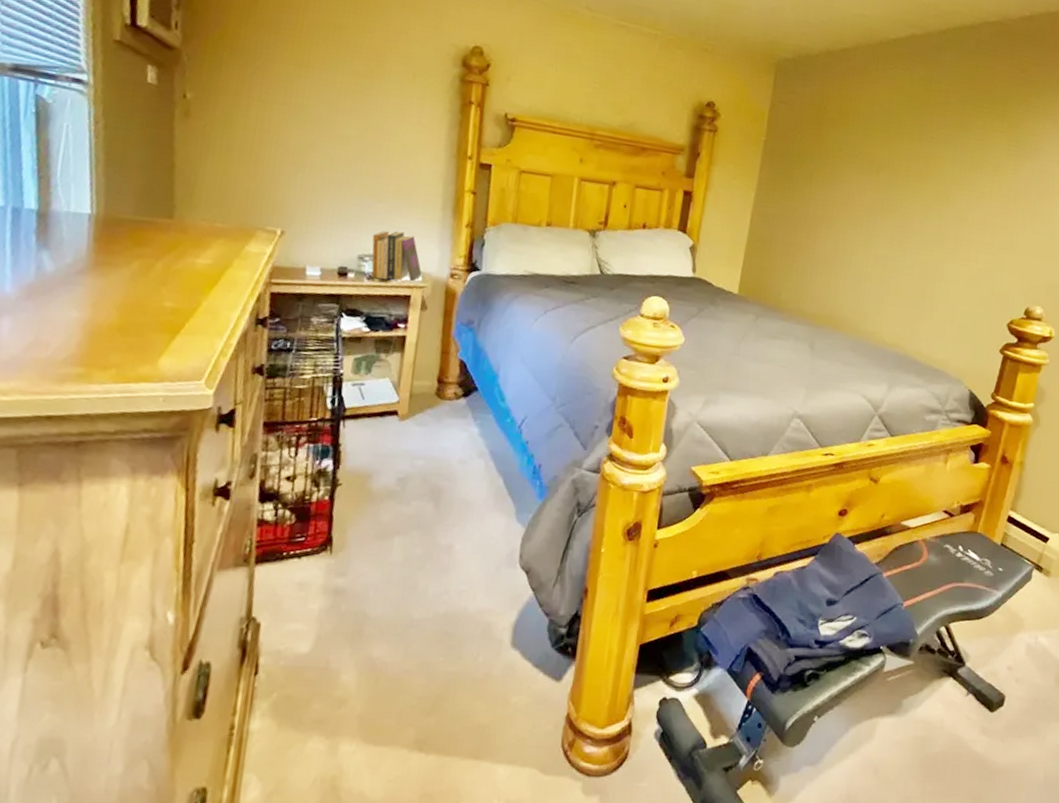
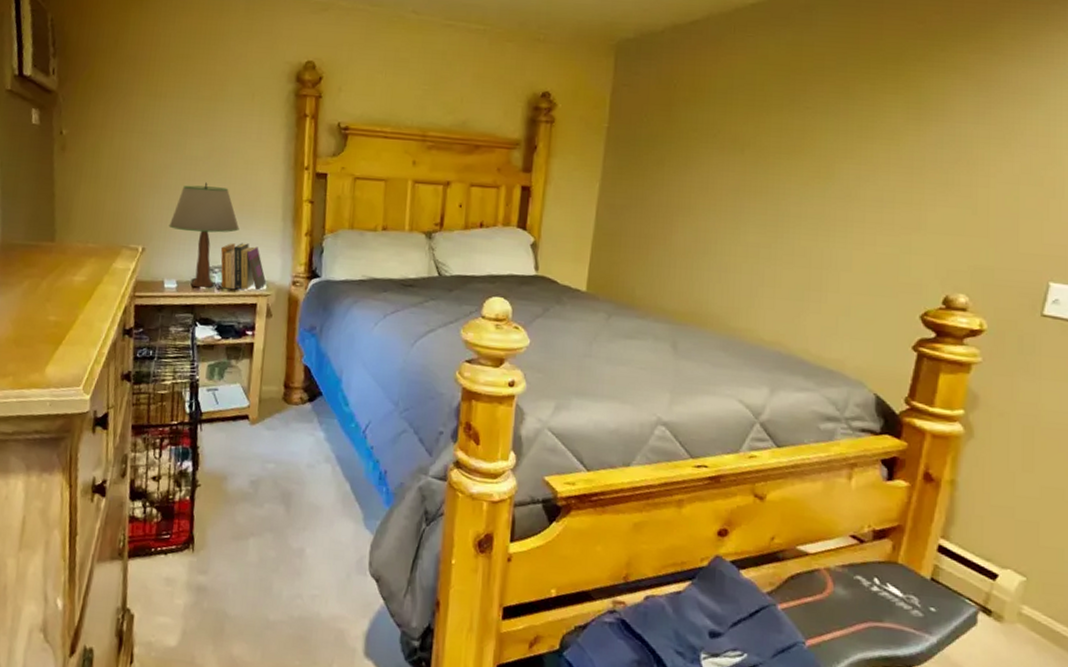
table lamp: none [313,164,394,278] -> present [168,182,239,289]

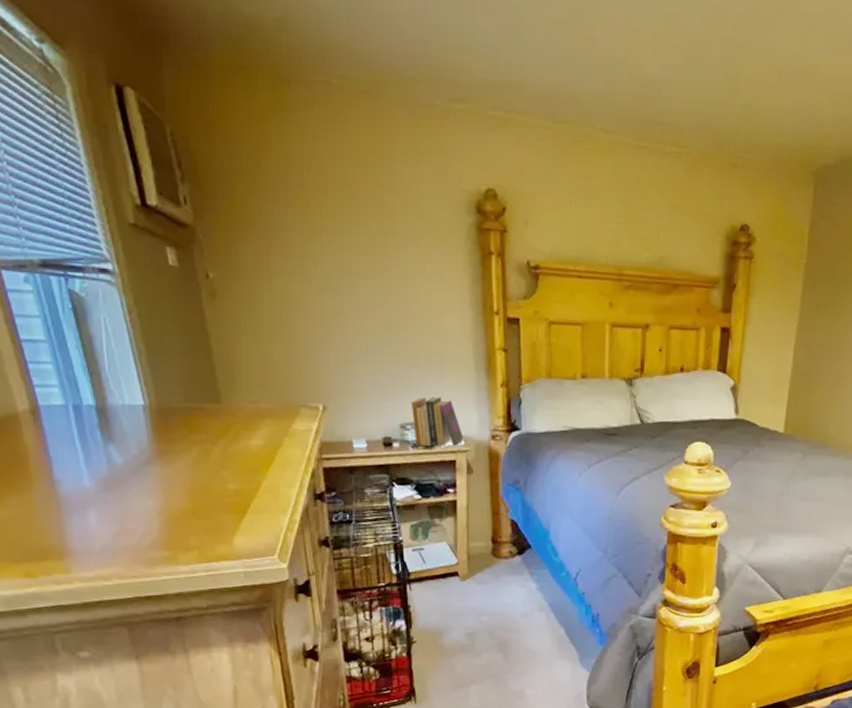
table lamp: present [168,182,239,289] -> none [350,331,429,447]

